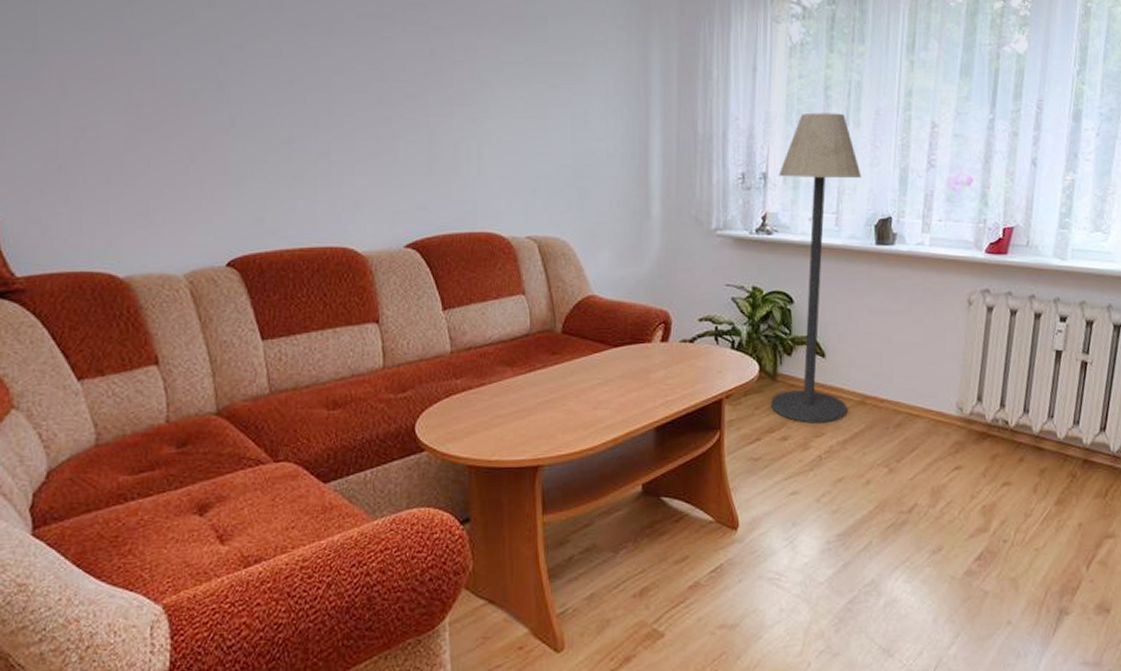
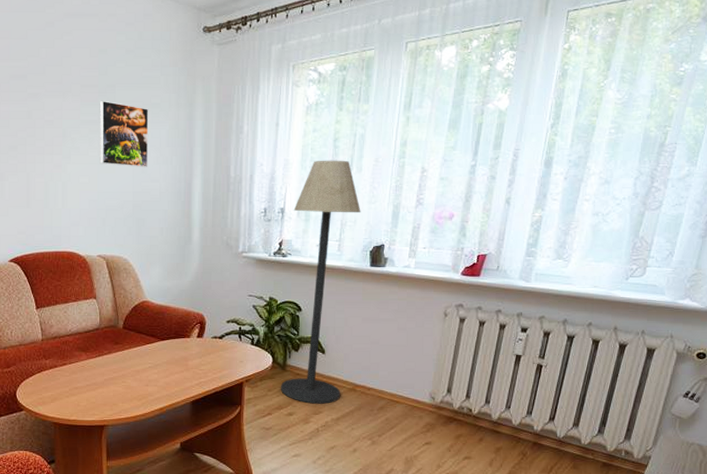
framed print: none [526,36,592,122] -> present [99,100,149,167]

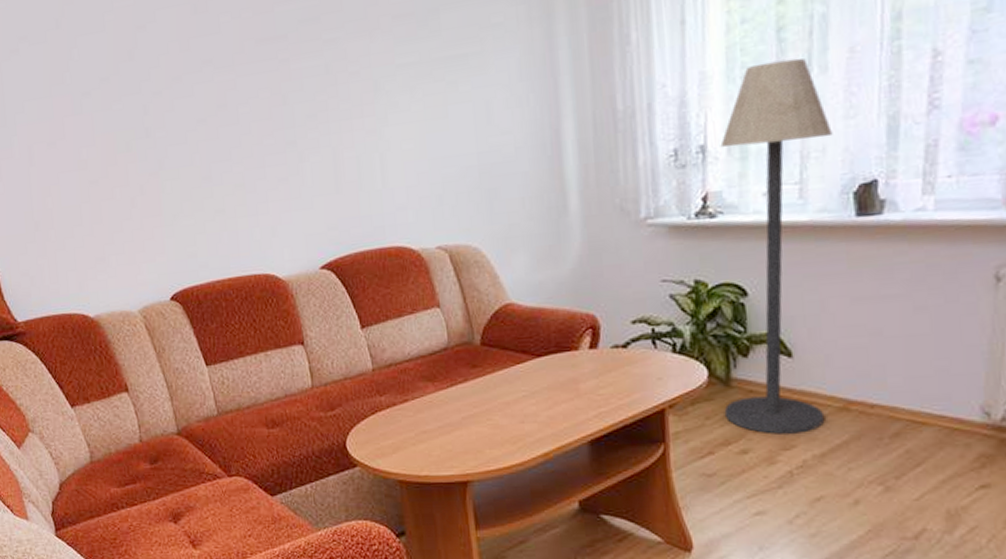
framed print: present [99,100,149,167] -> none [419,31,495,121]

